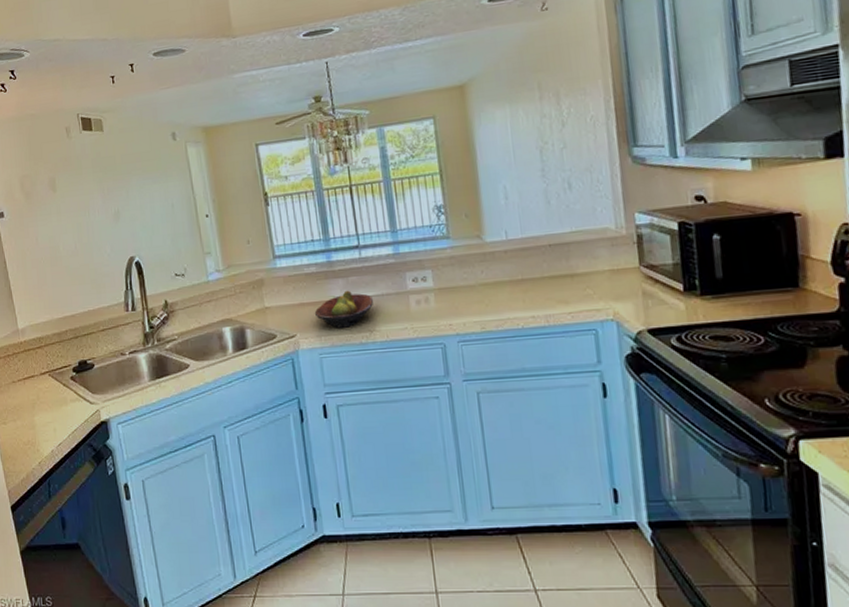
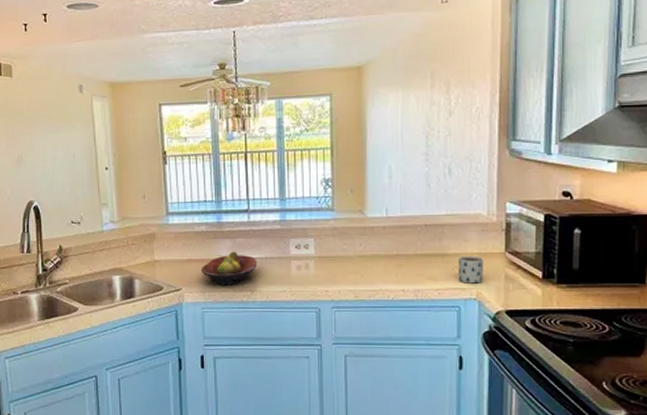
mug: none [589,273,619,304] -> present [458,255,484,284]

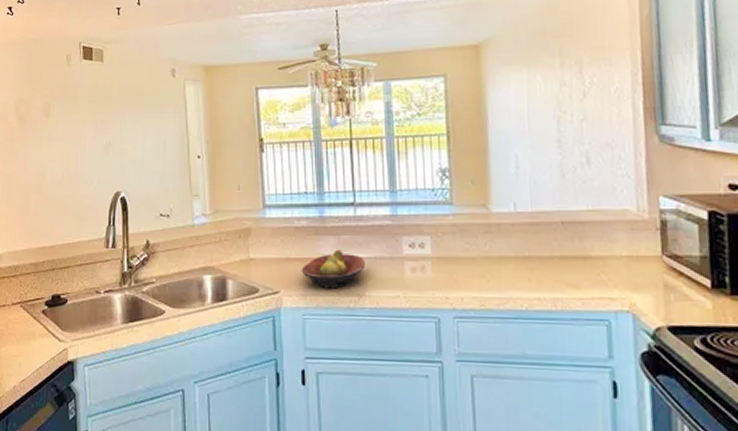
mug: present [458,255,484,284] -> none [604,258,637,293]

